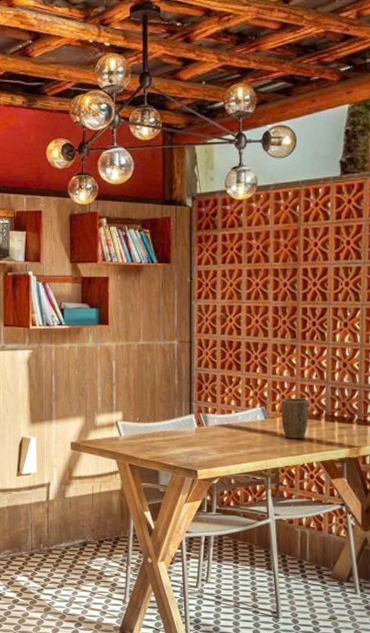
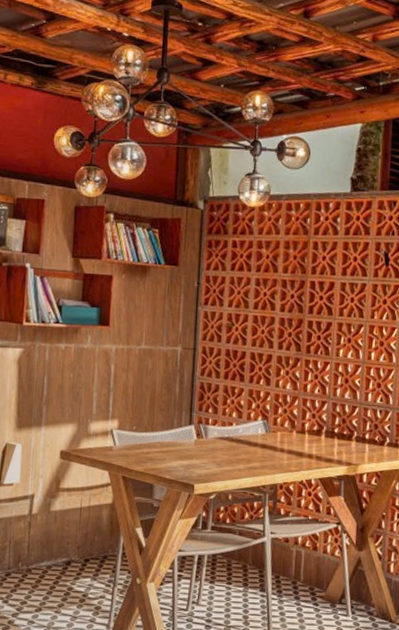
plant pot: present [281,398,310,439] -> none [282,412,311,455]

